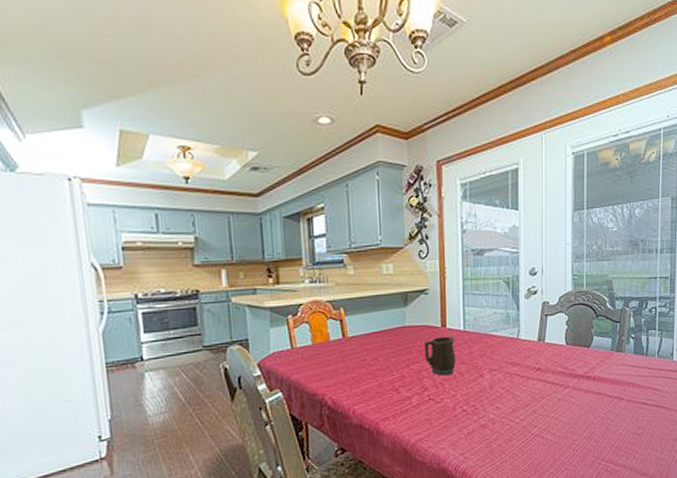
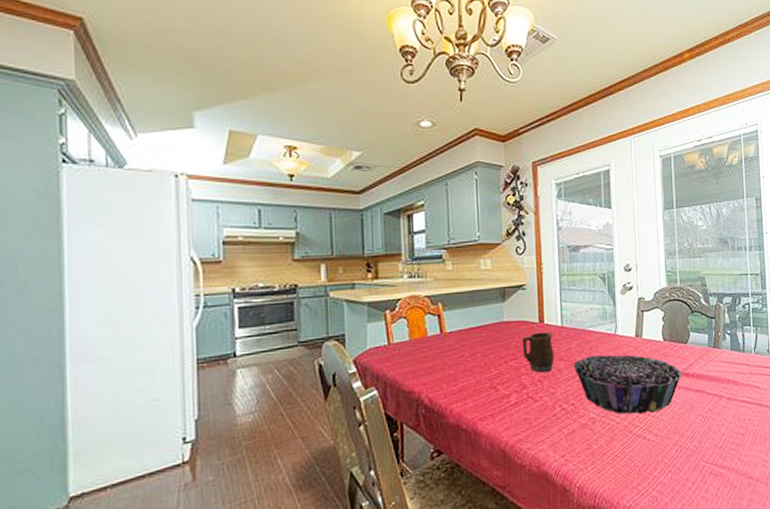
decorative bowl: none [475,358,583,416] -> present [574,354,682,414]

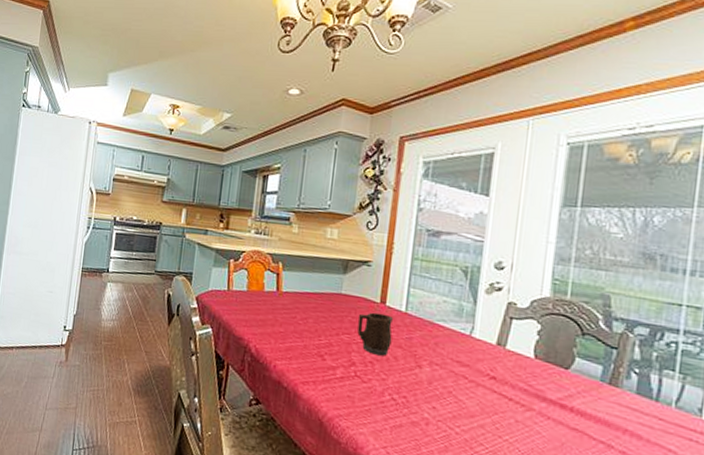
decorative bowl: present [574,354,682,414] -> none [412,351,556,437]

